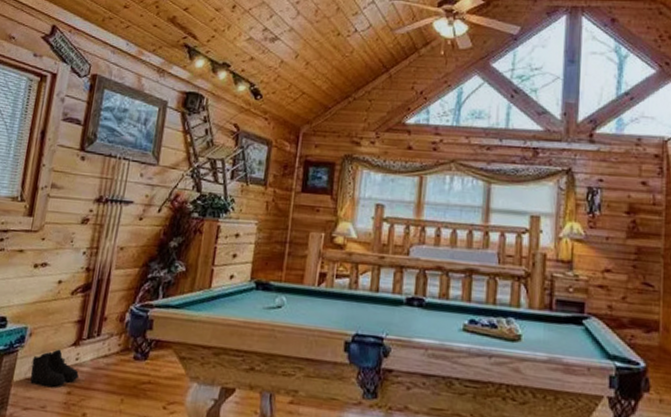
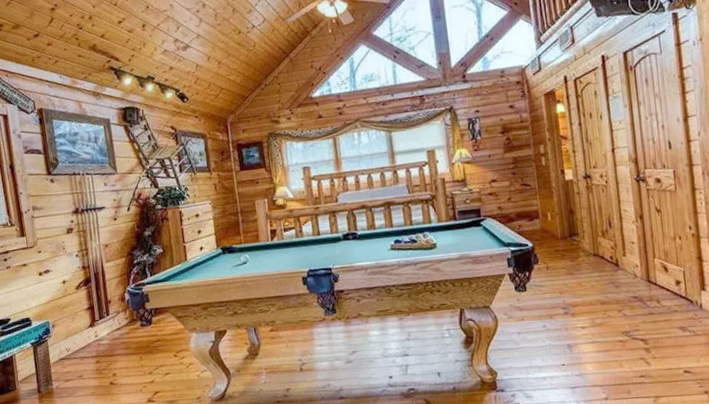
boots: present [30,349,80,388] -> none [60,332,102,362]

